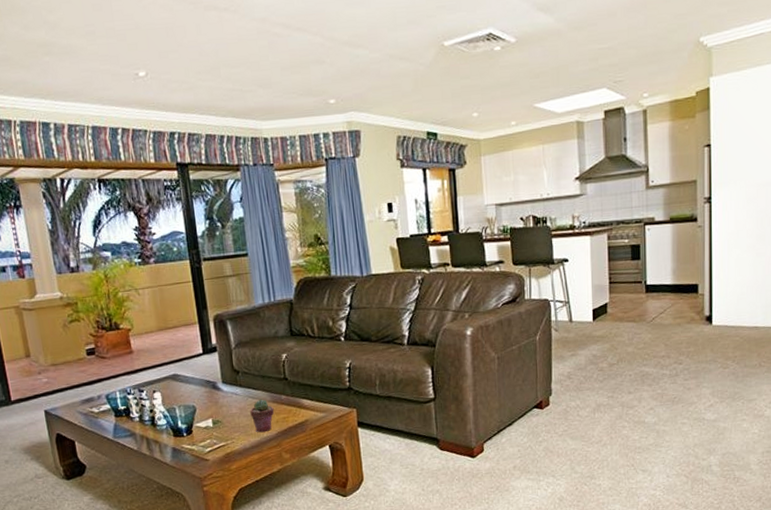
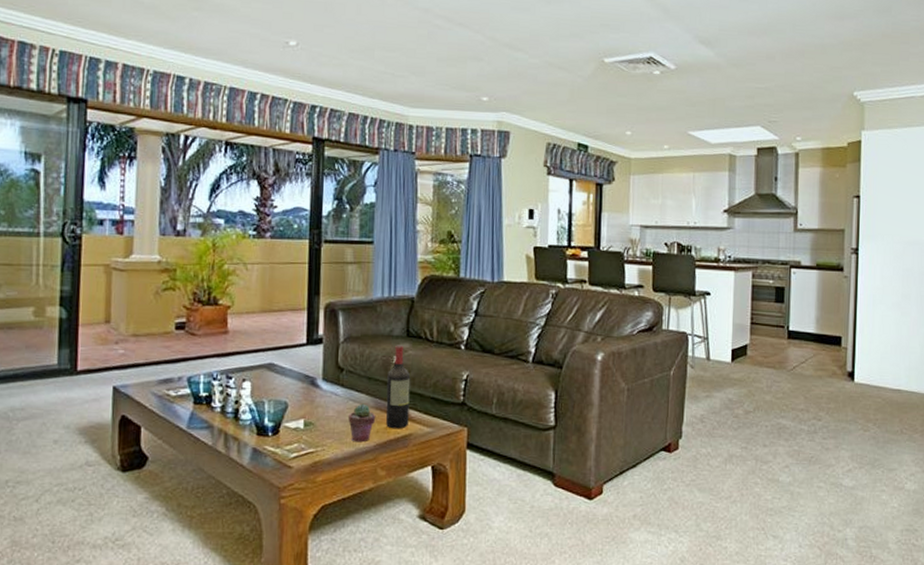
wine bottle: none [278,344,304,418] -> present [385,345,411,429]

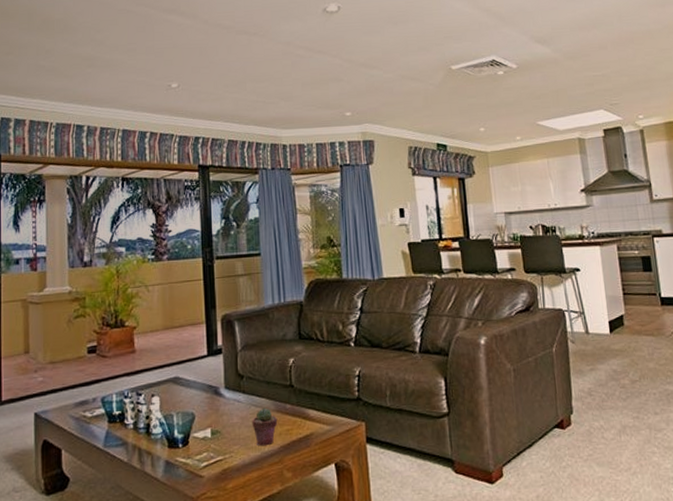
wine bottle: present [385,345,411,429] -> none [285,348,309,430]

